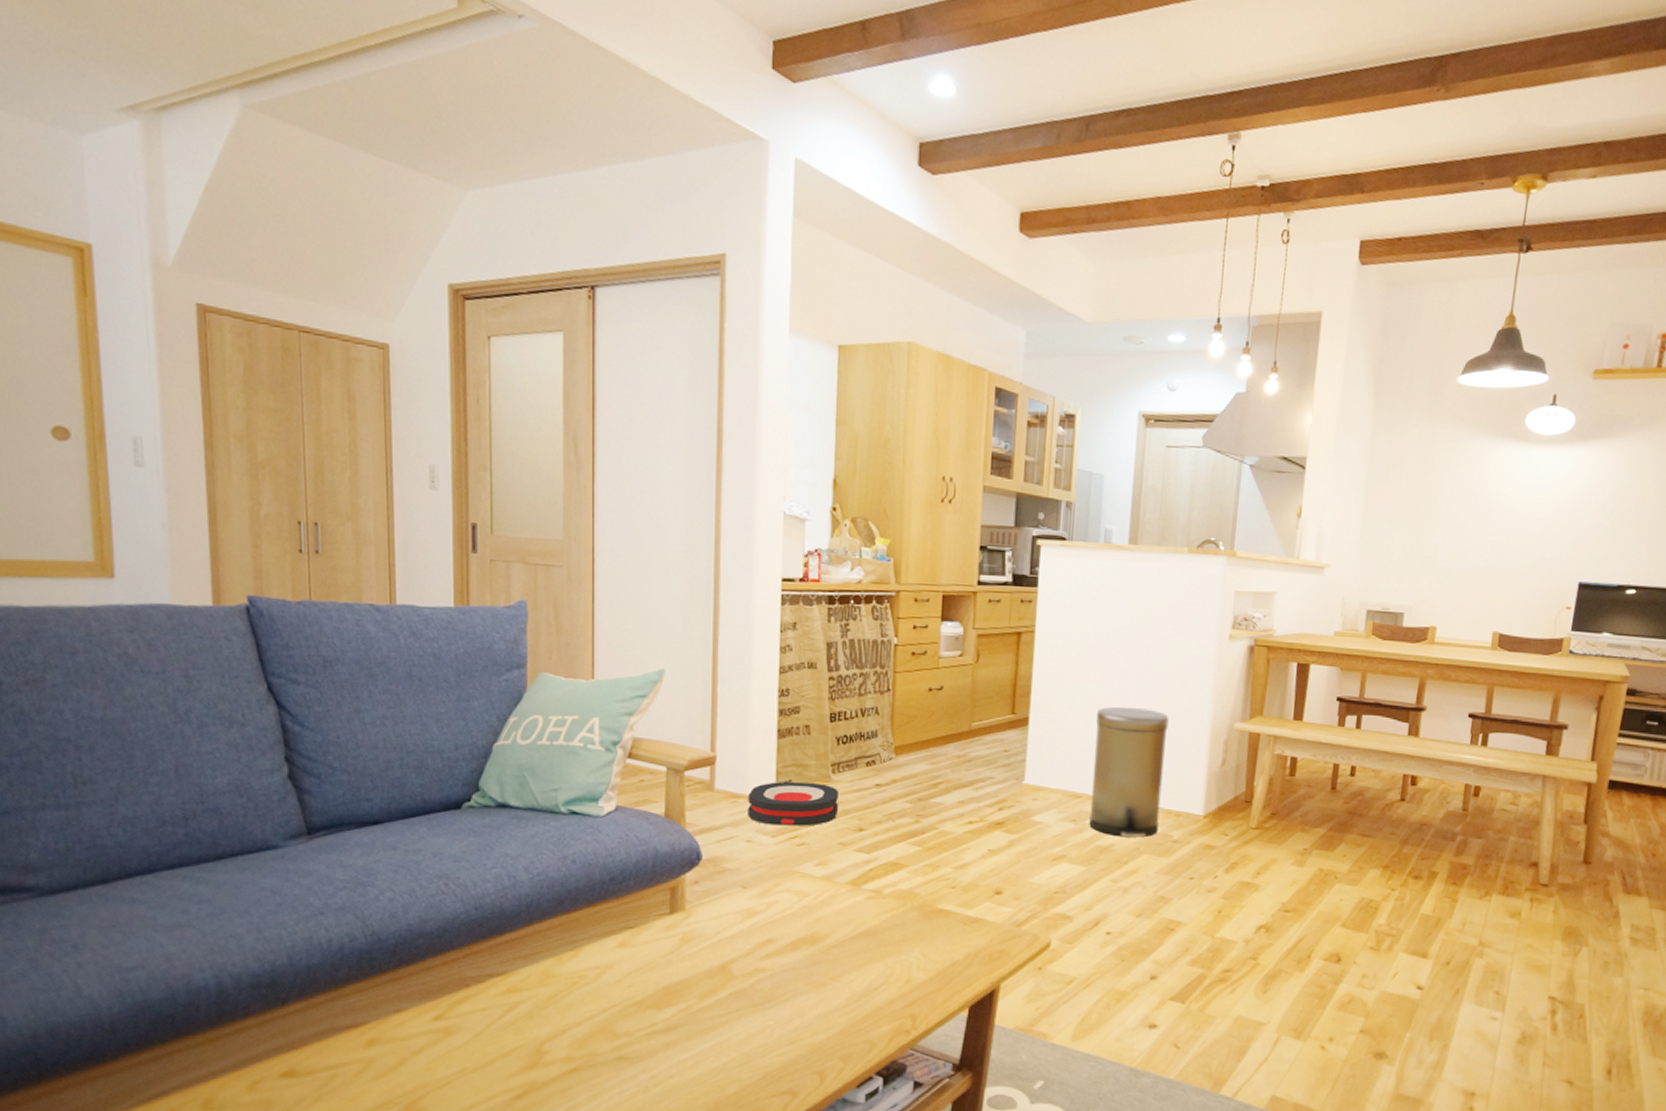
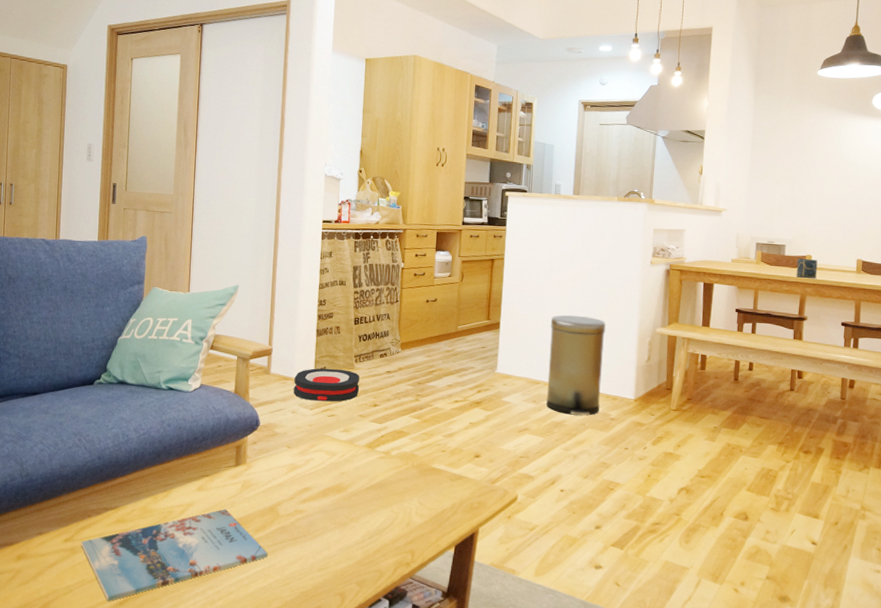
magazine: none [457,970,719,1094] -> present [81,509,268,601]
cup: none [1415,631,1444,657] -> present [796,259,818,278]

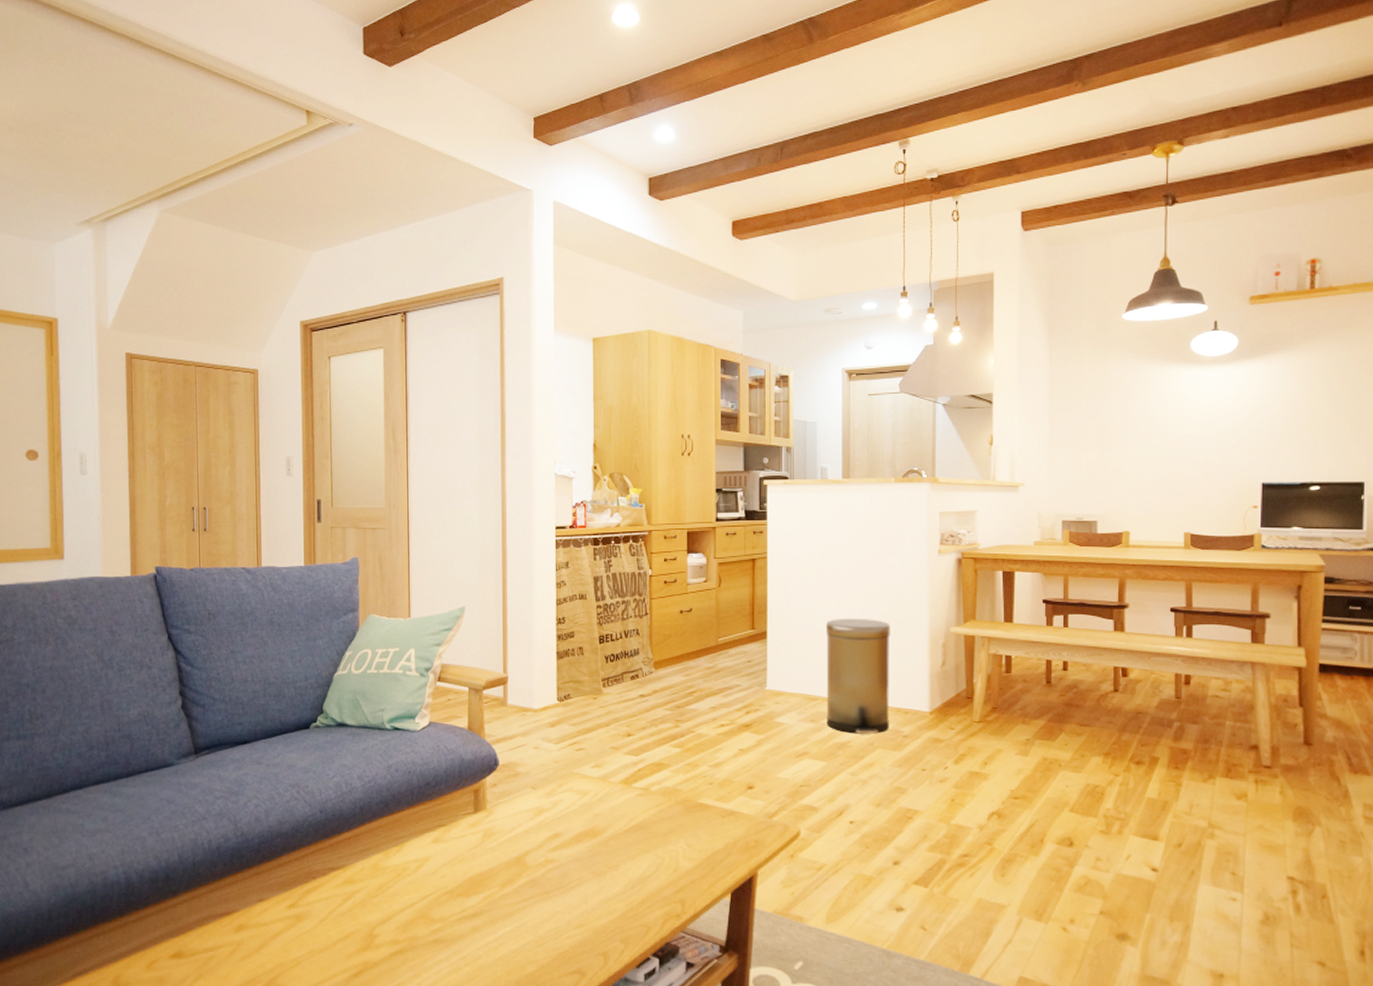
magazine: present [81,509,268,601] -> none [306,862,517,973]
robot vacuum: present [294,368,359,402] -> none [535,696,609,734]
cup: present [796,259,818,278] -> none [1112,536,1137,558]

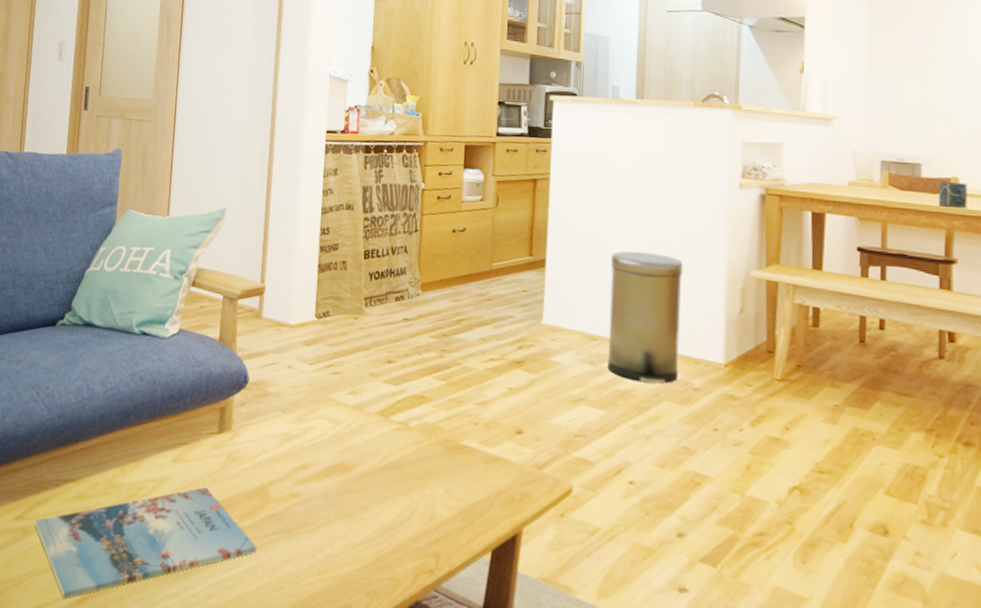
magazine: none [306,862,517,973] -> present [34,487,256,598]
cup: none [1112,536,1137,558] -> present [938,182,967,208]

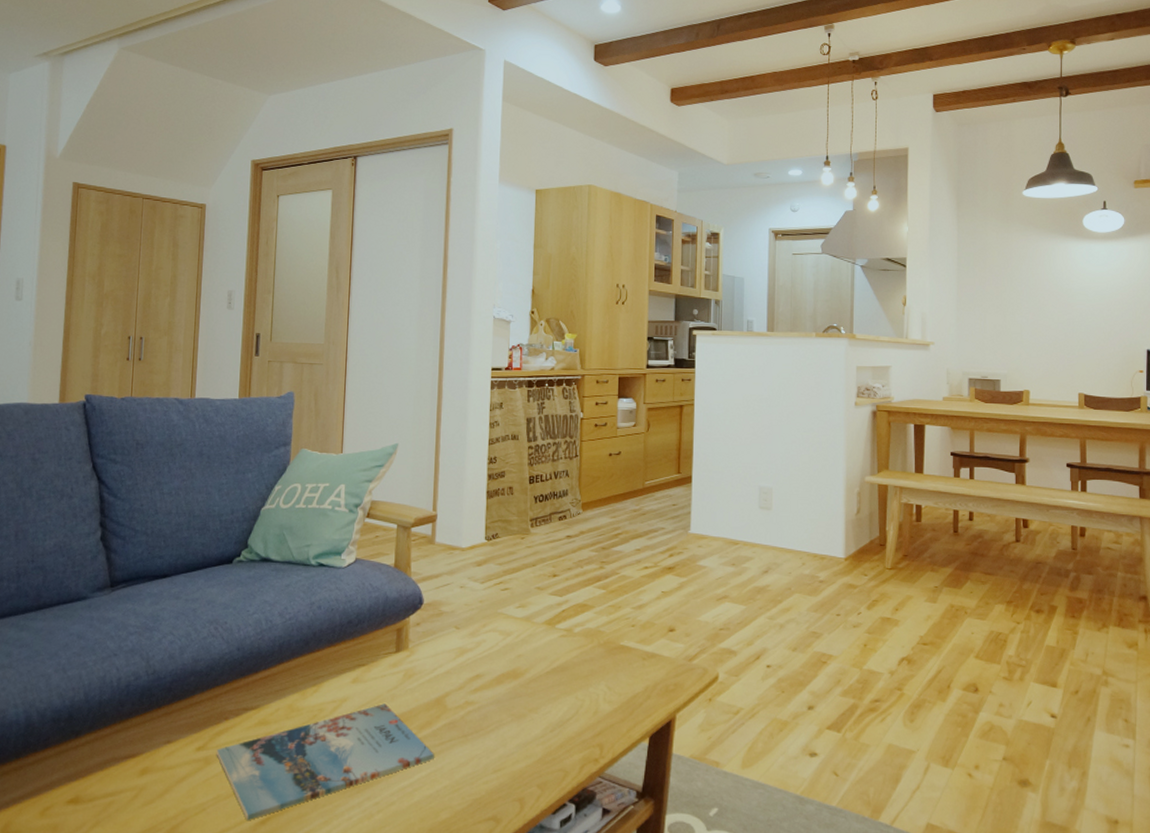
pedal bin: present [607,251,683,384] -> none [747,465,809,579]
cup: present [938,182,967,208] -> none [1014,394,1036,415]

